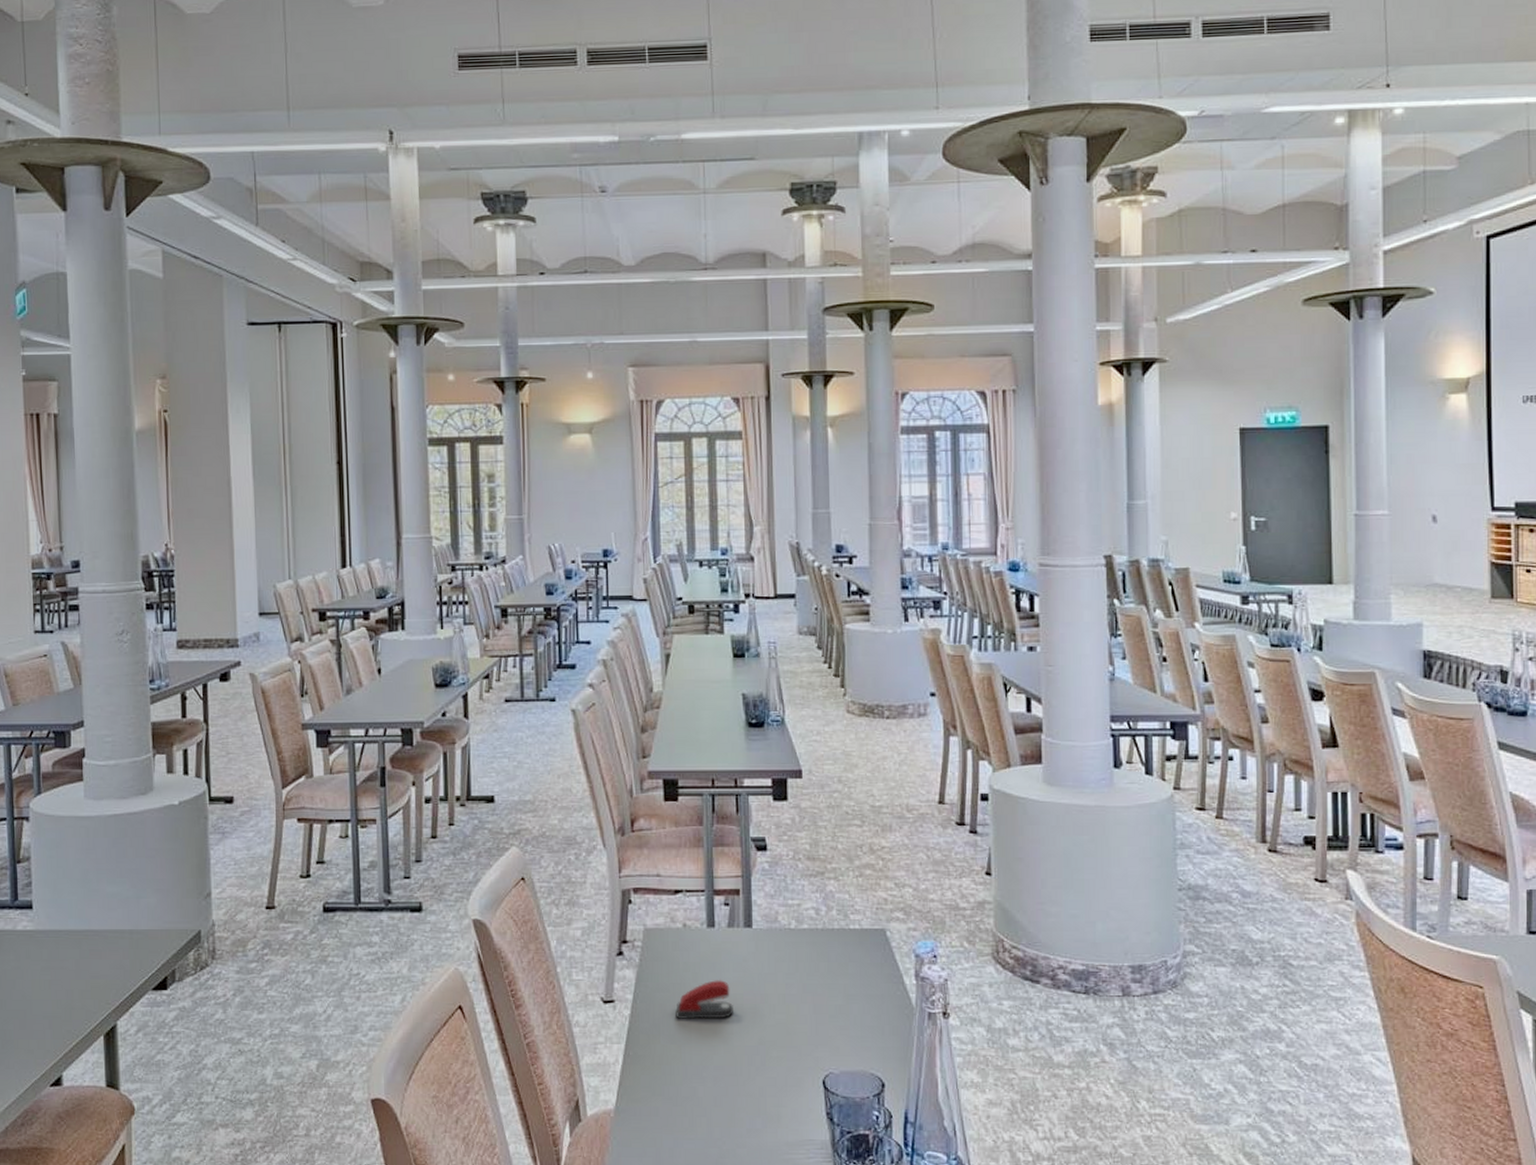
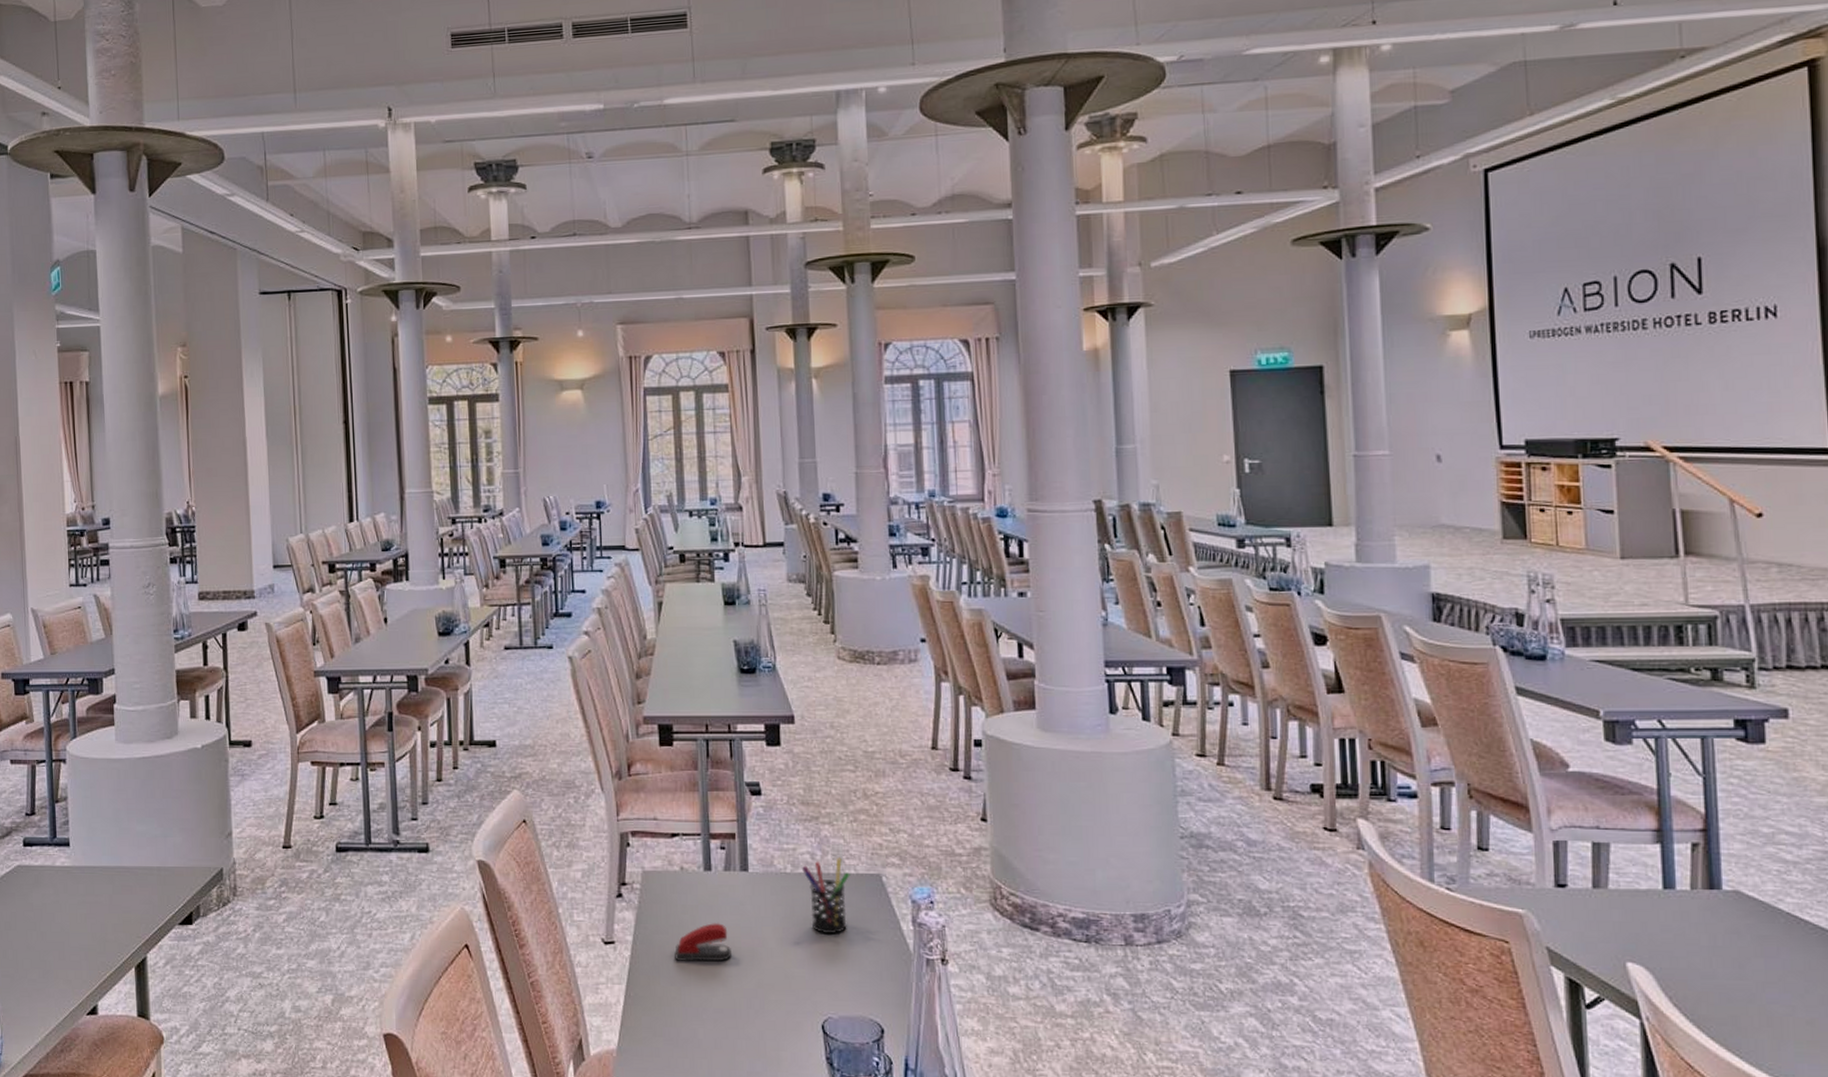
pen holder: none [807,913,855,990] -> present [802,857,850,935]

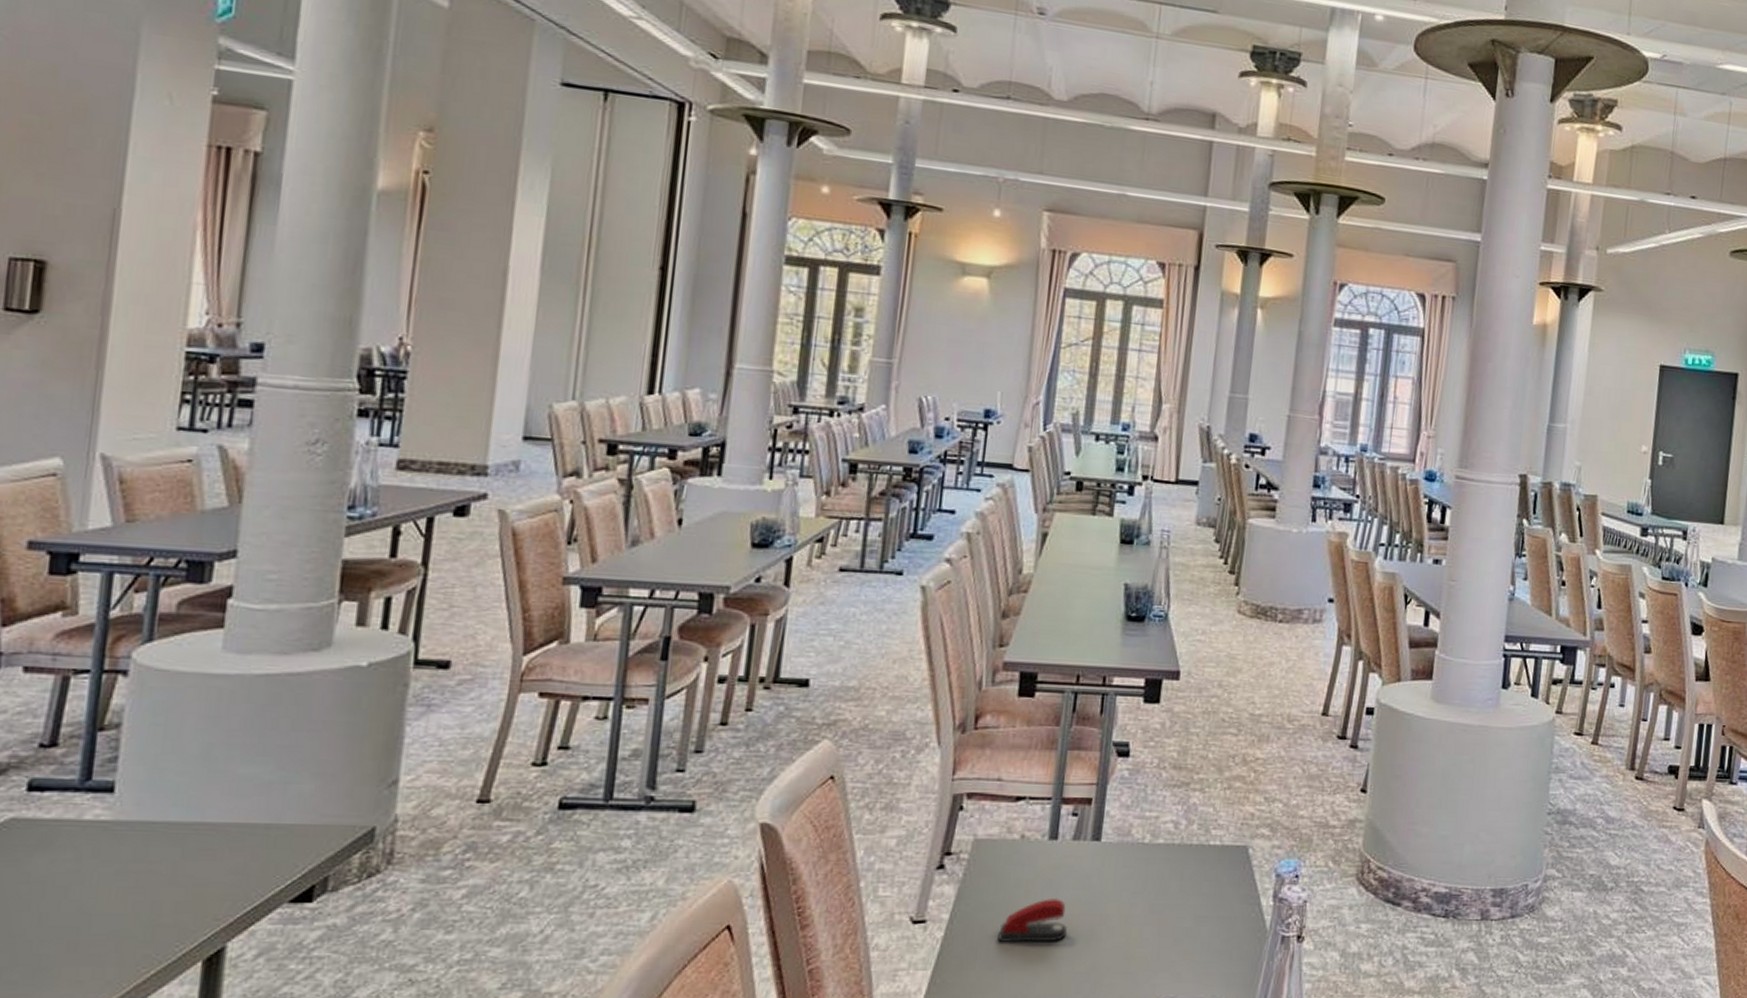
pen holder: present [802,857,850,935] -> none [1162,827,1215,911]

